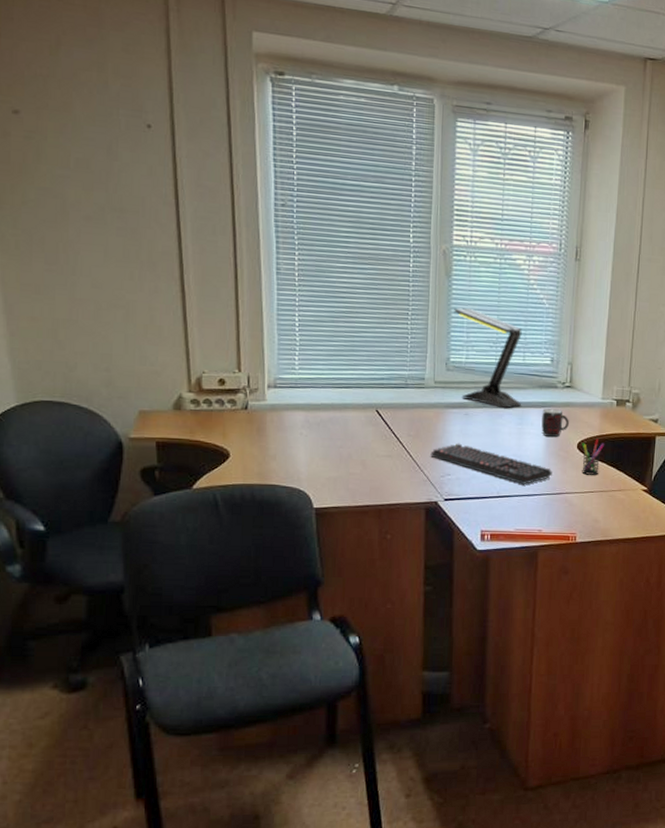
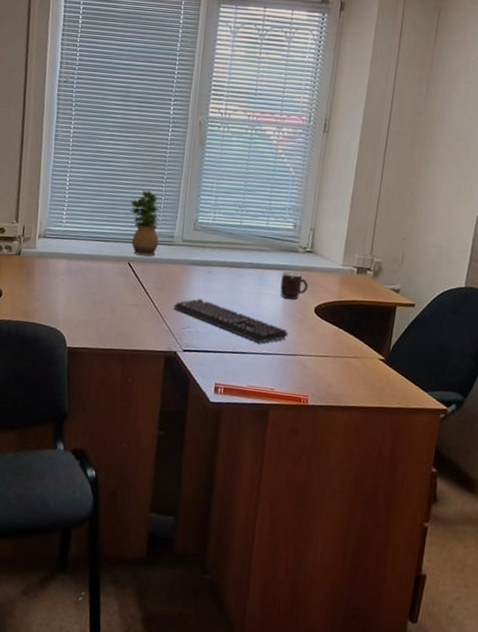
potted plant: none [372,328,409,402] -> present [129,190,159,257]
desk lamp: present [454,308,522,408] -> none [205,173,268,269]
pen holder: present [582,439,604,475] -> none [318,304,342,340]

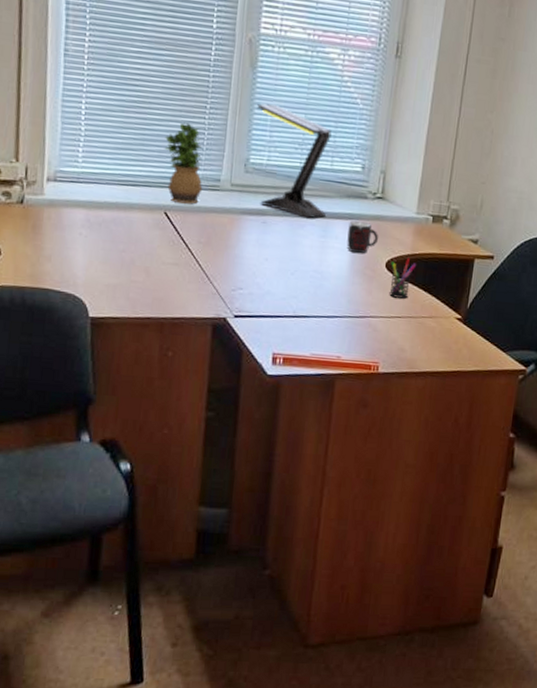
keyboard: present [173,298,288,343] -> none [221,254,356,304]
desk lamp: none [205,173,268,269] -> present [257,103,332,218]
pen holder: none [318,304,342,340] -> present [389,258,416,299]

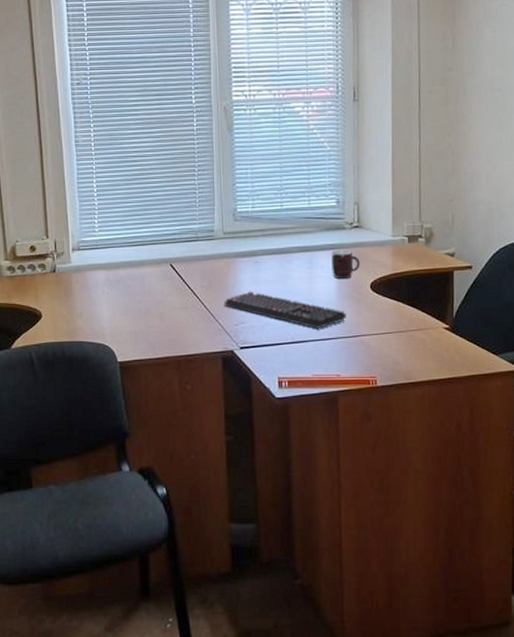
potted plant: present [164,122,203,204] -> none [164,186,200,255]
keyboard: none [221,254,356,304] -> present [224,291,347,329]
desk lamp: present [257,103,332,218] -> none [238,159,309,253]
pen holder: present [389,258,416,299] -> none [375,277,398,315]

